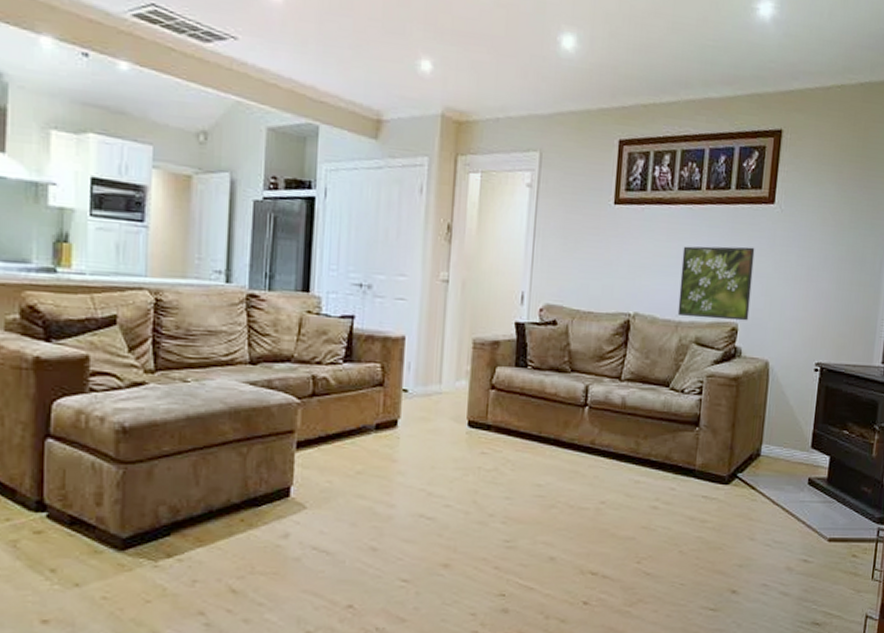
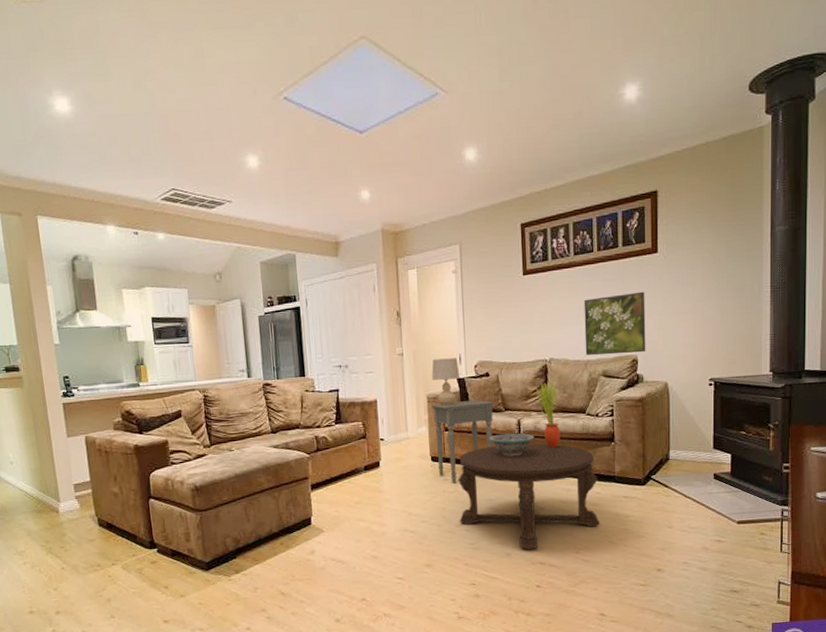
side table: none [475,351,559,459] -> present [430,399,495,484]
table lamp: none [483,293,520,357] -> present [432,358,460,406]
coffee table: none [494,415,674,555] -> present [458,443,600,550]
decorative bowl: none [546,401,604,431] -> present [489,433,535,456]
potted plant: none [612,339,640,427] -> present [535,379,560,448]

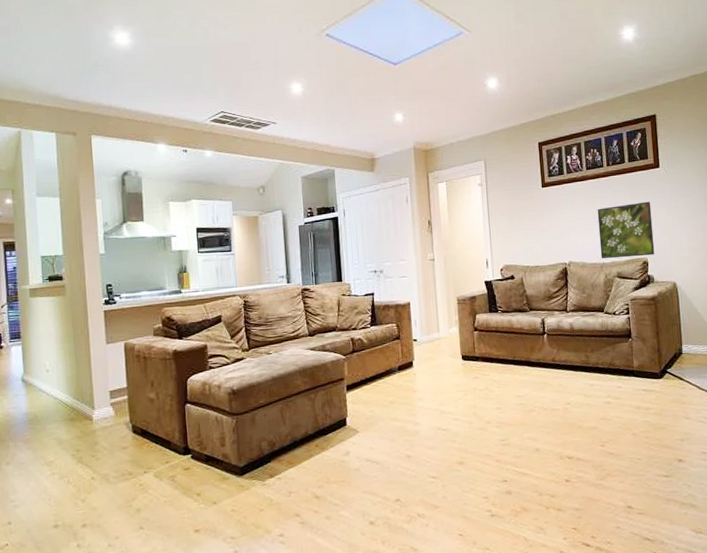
side table: present [430,399,495,484] -> none [460,300,520,381]
table lamp: present [432,358,460,406] -> none [461,262,488,308]
coffee table: present [458,443,600,550] -> none [487,341,623,445]
decorative bowl: present [489,433,535,456] -> none [516,331,559,354]
potted plant: present [535,379,560,448] -> none [557,281,582,345]

